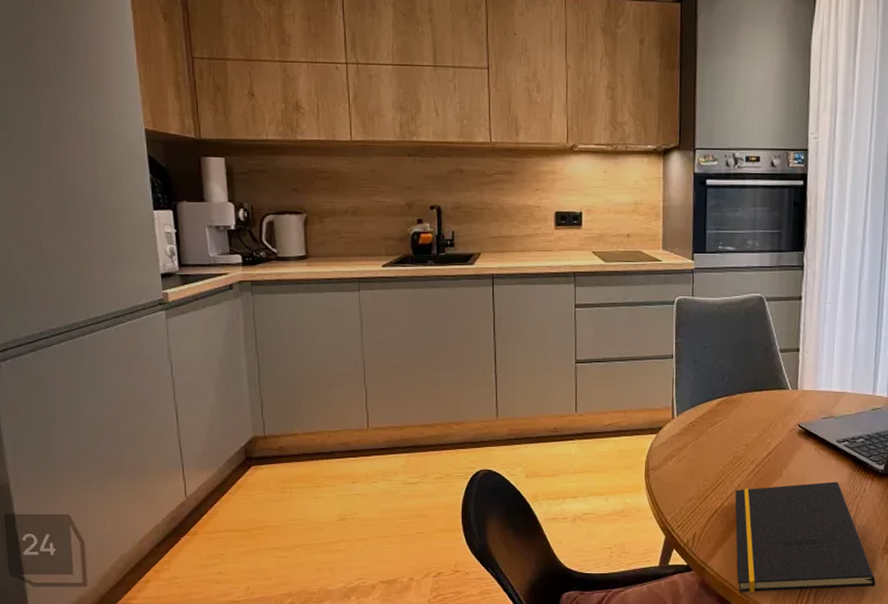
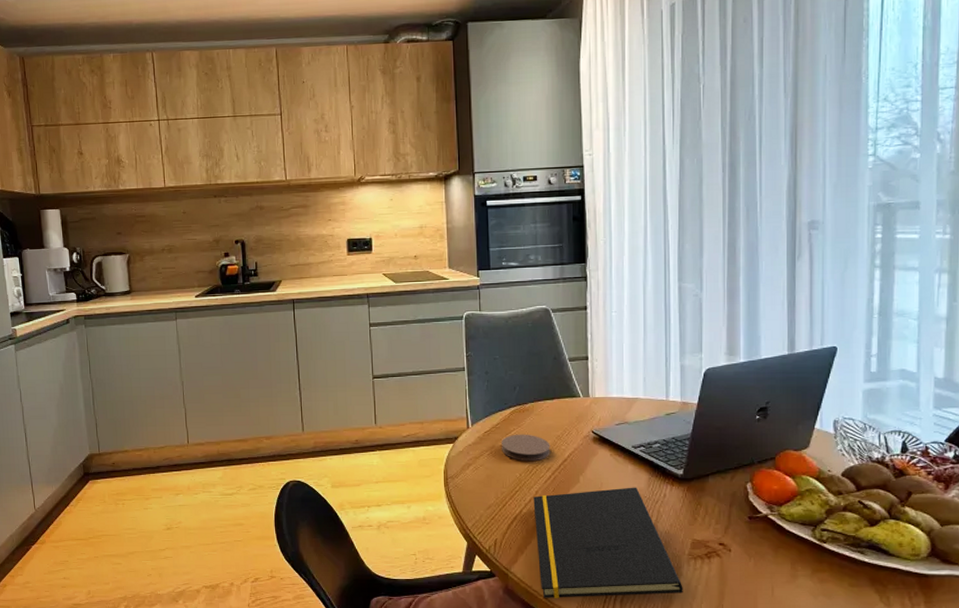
coaster: none [705,425,756,454] -> present [501,434,551,462]

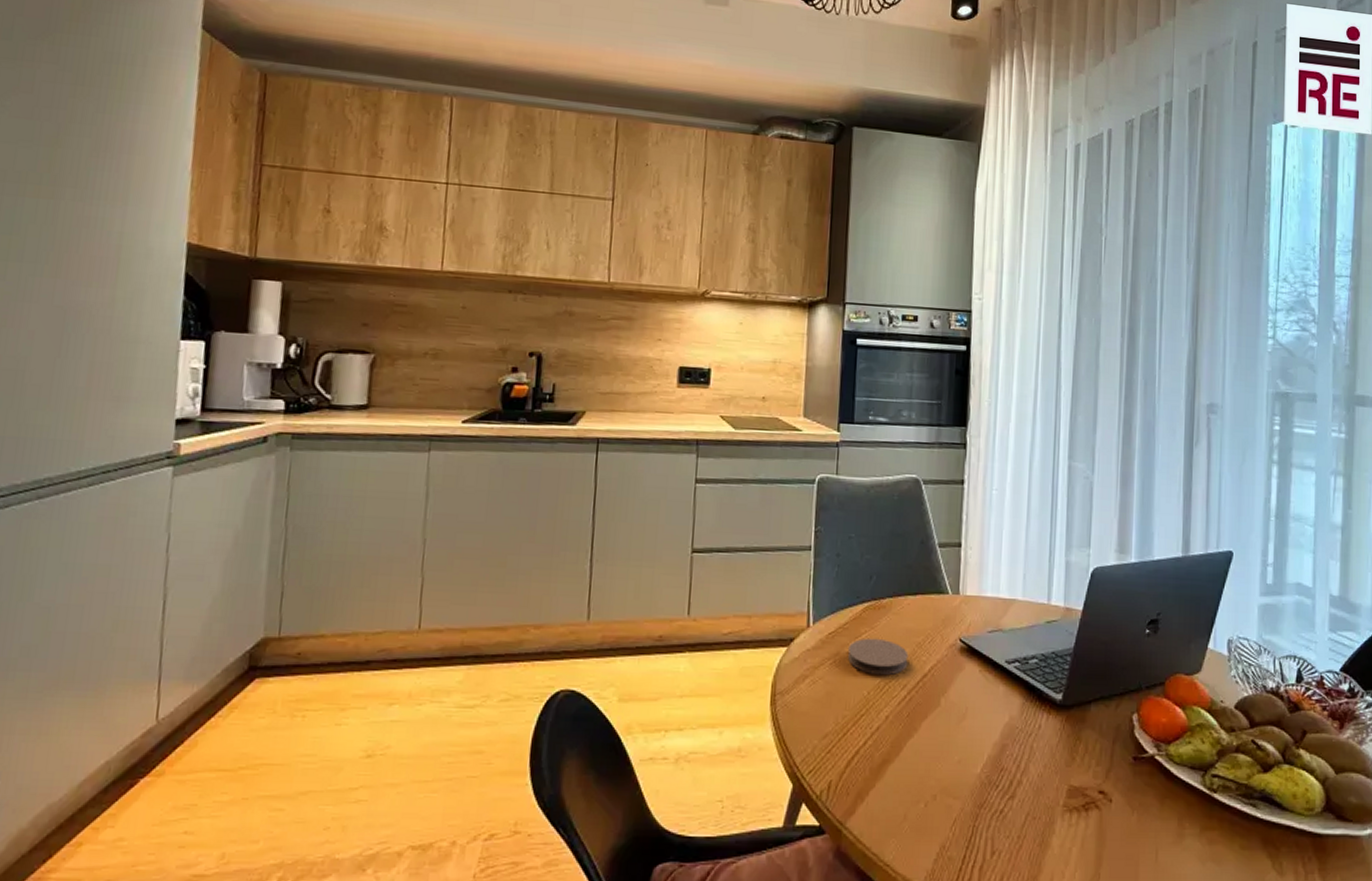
notepad: present [533,487,683,598] -> none [881,714,1055,865]

